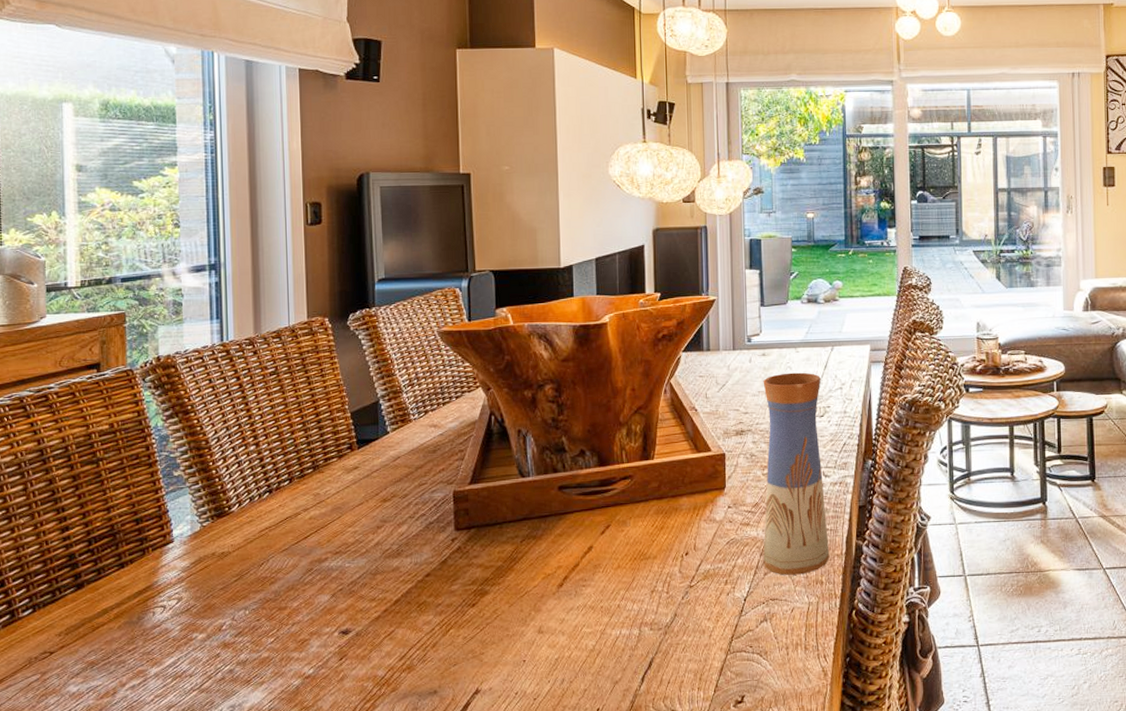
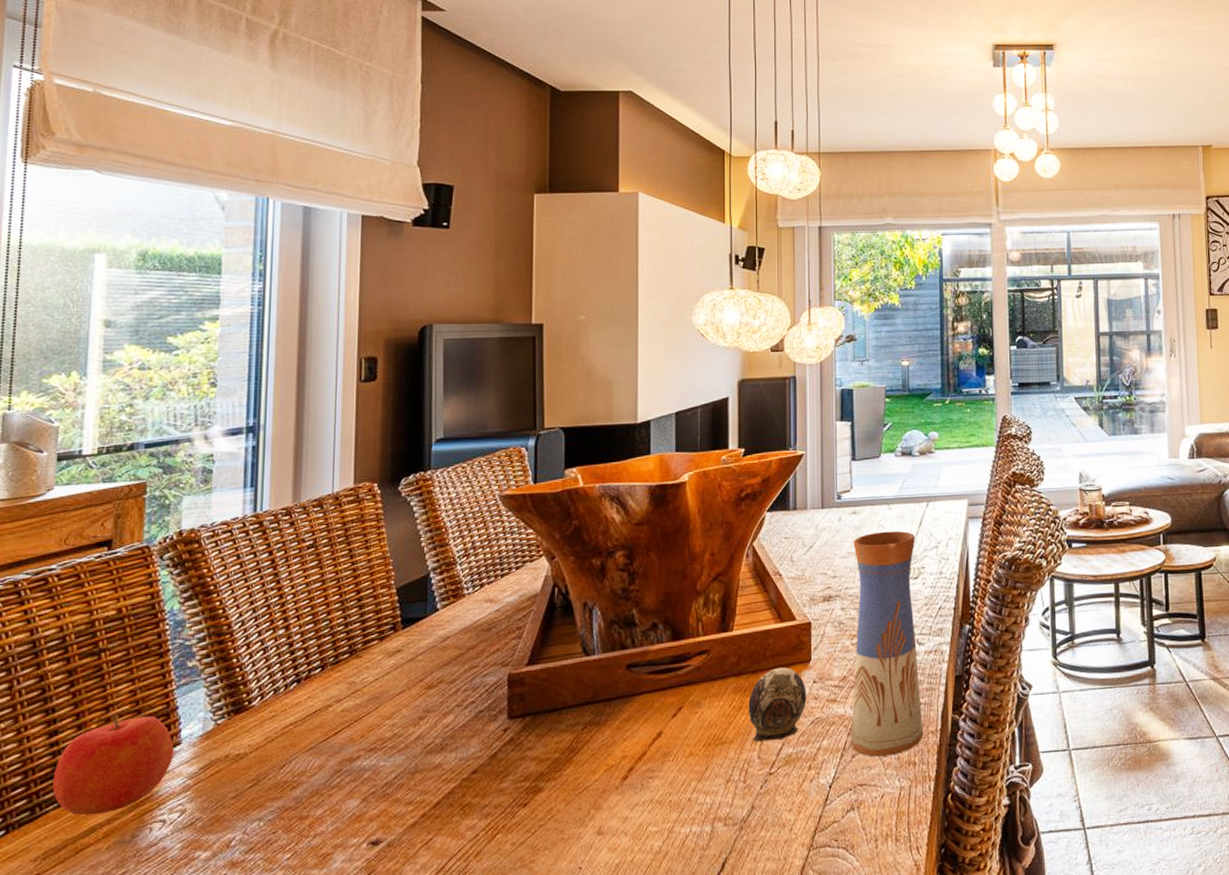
apple: none [68,514,169,599] -> present [52,714,175,816]
decorative egg: none [669,493,722,558] -> present [748,667,807,742]

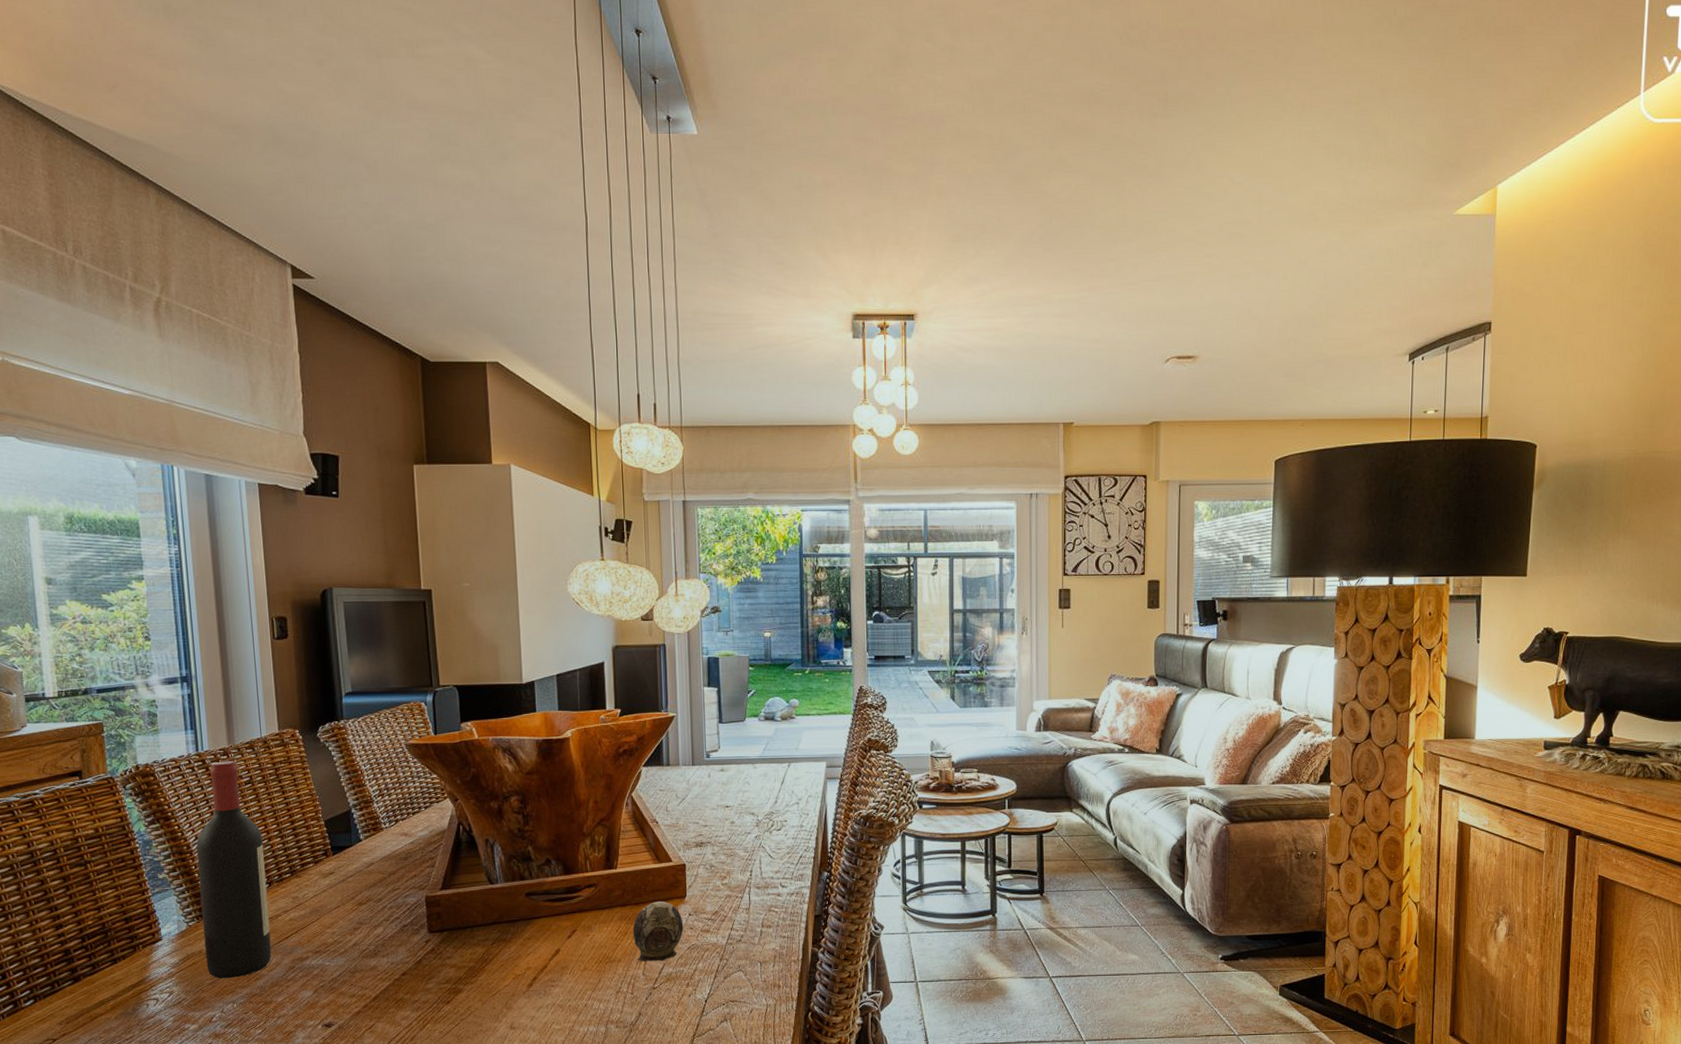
apple: present [52,714,175,816] -> none [64,914,158,992]
wine bottle: none [232,521,321,790] -> present [196,761,272,979]
vase: present [851,531,924,757] -> none [722,787,787,979]

